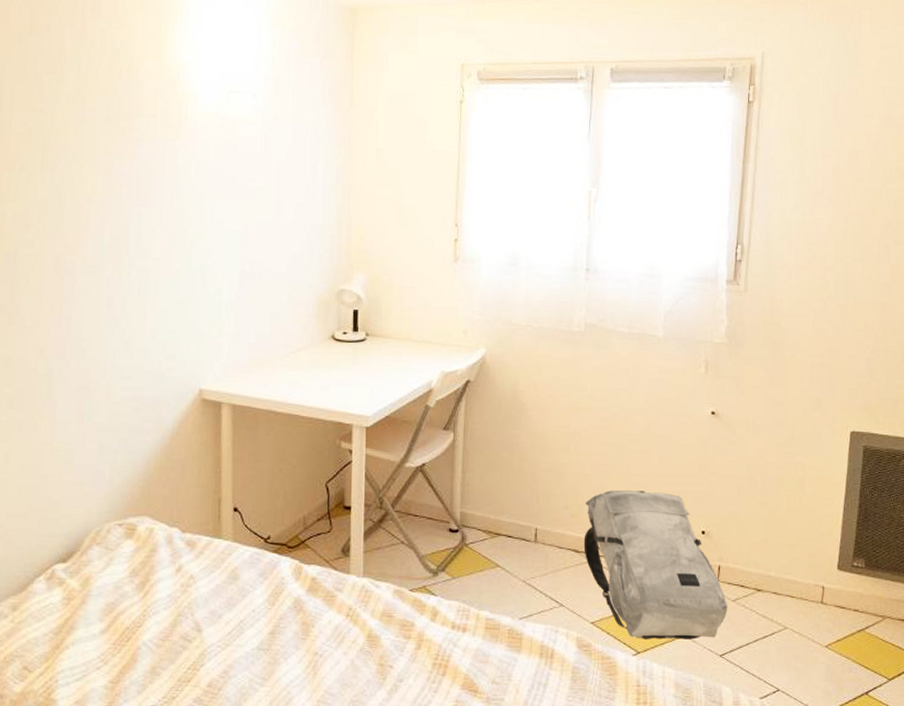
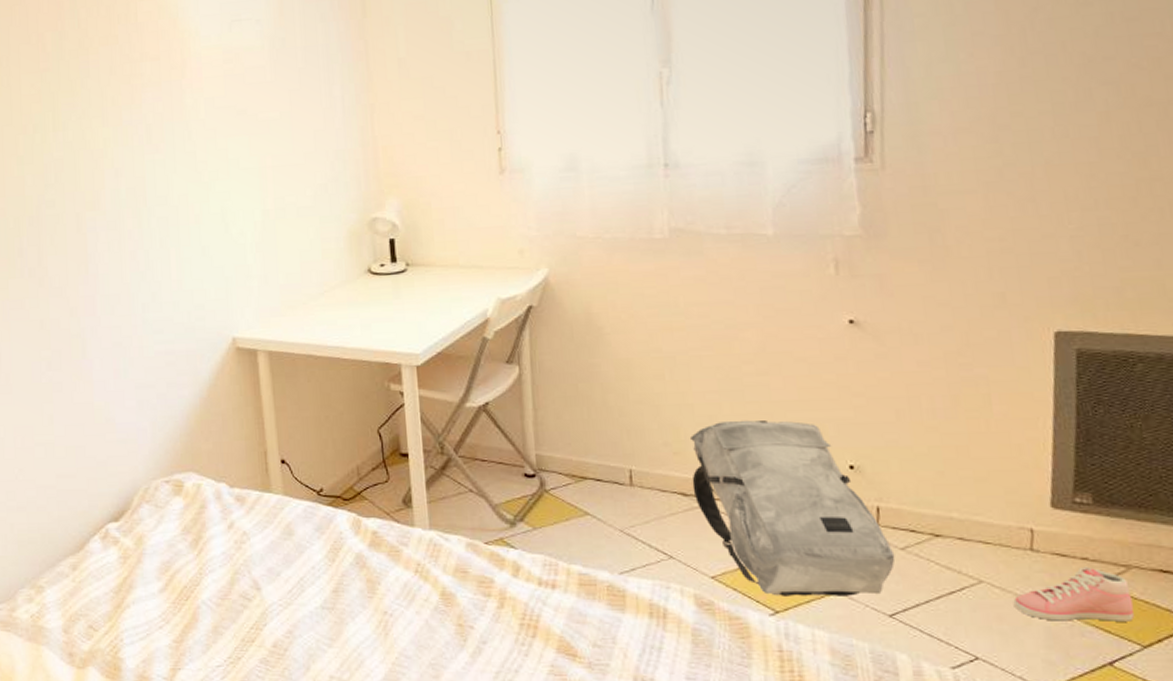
sneaker: none [806,616,885,660] -> present [1013,566,1134,621]

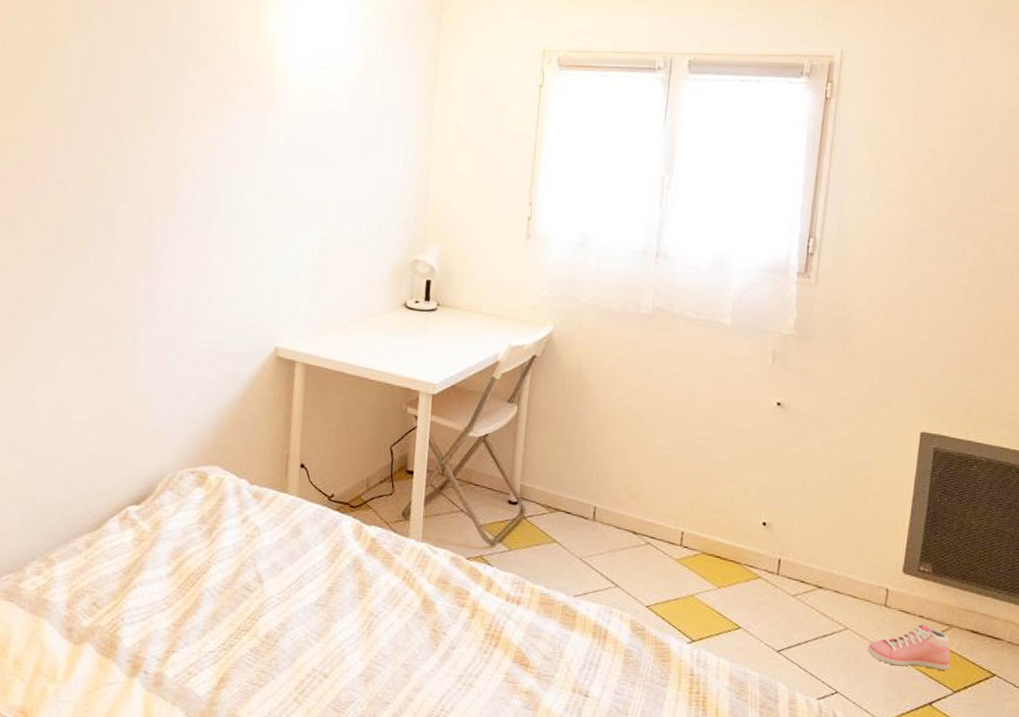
backpack: present [689,420,896,596] -> none [642,474,787,633]

